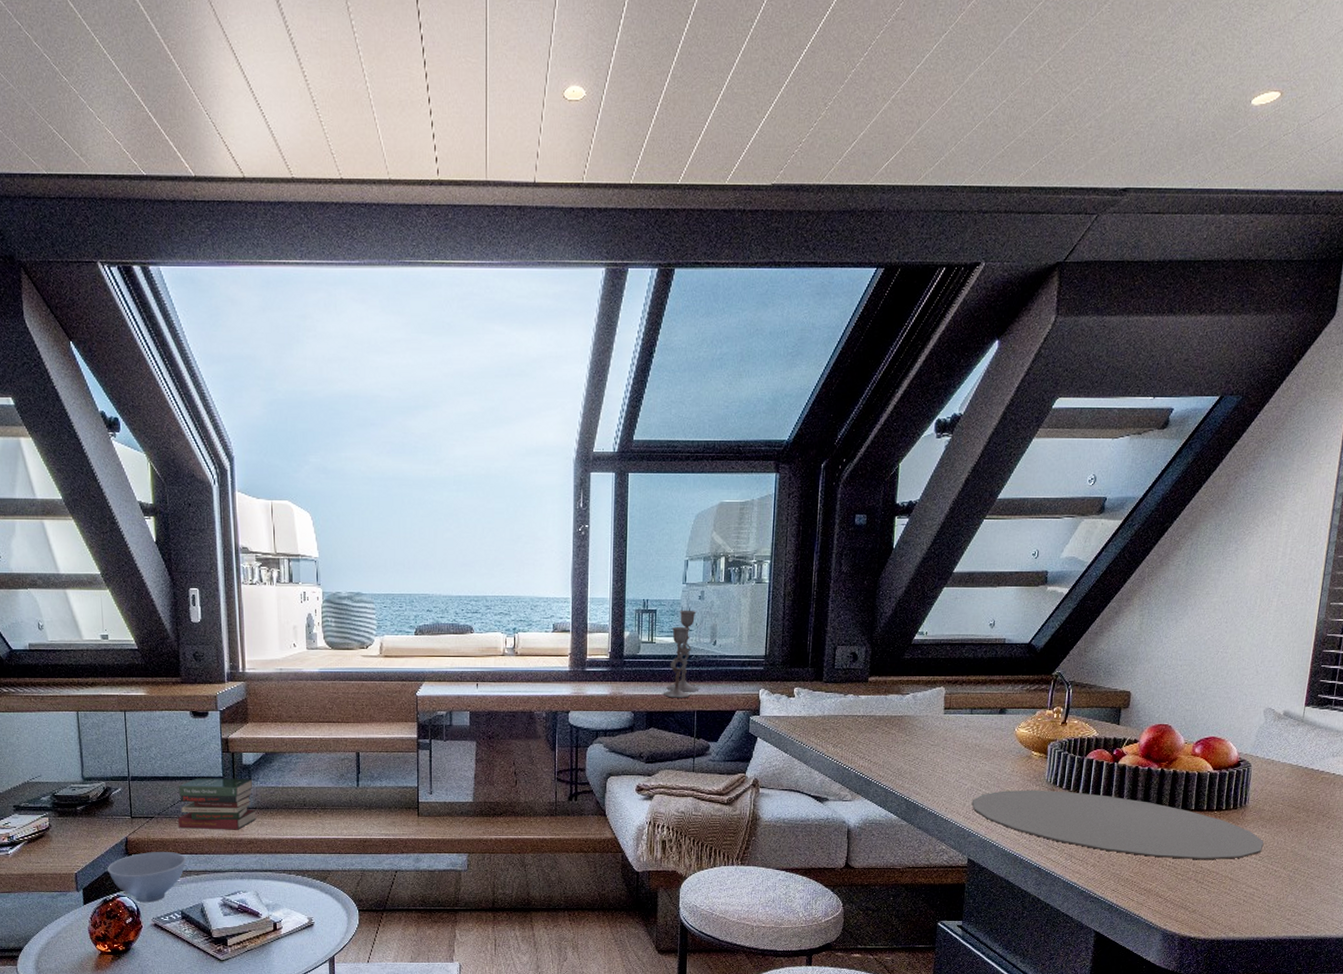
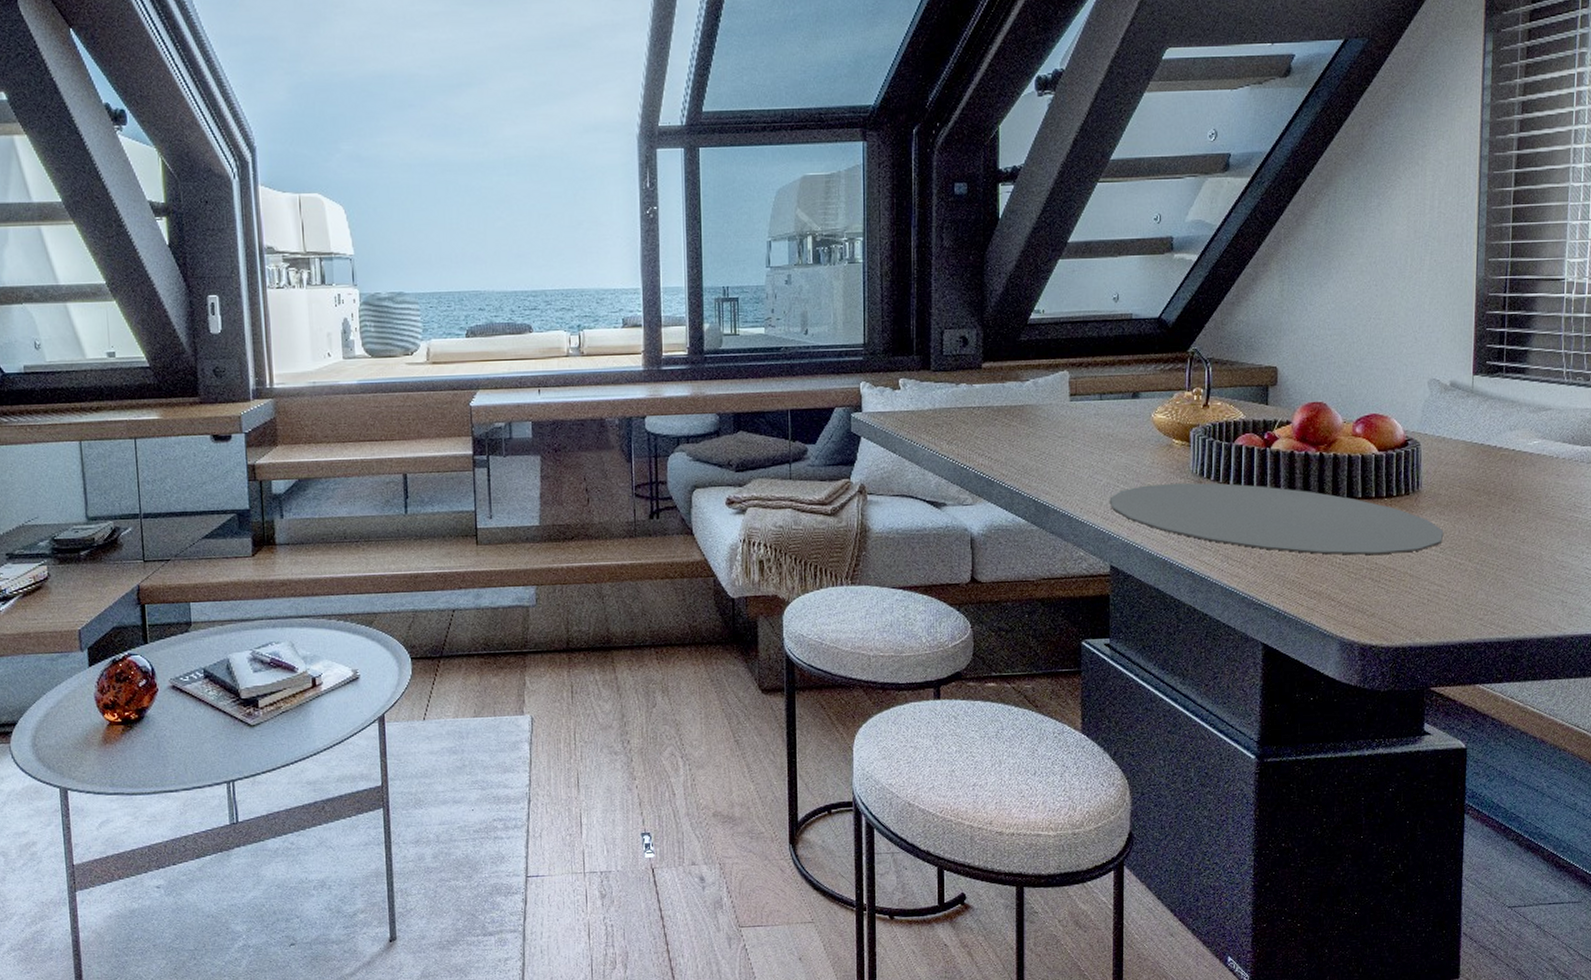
bowl: present [106,851,187,903] -> none [115,599,209,661]
books: present [178,778,257,830] -> none [198,509,290,571]
candlestick: present [662,610,700,698] -> none [750,296,792,396]

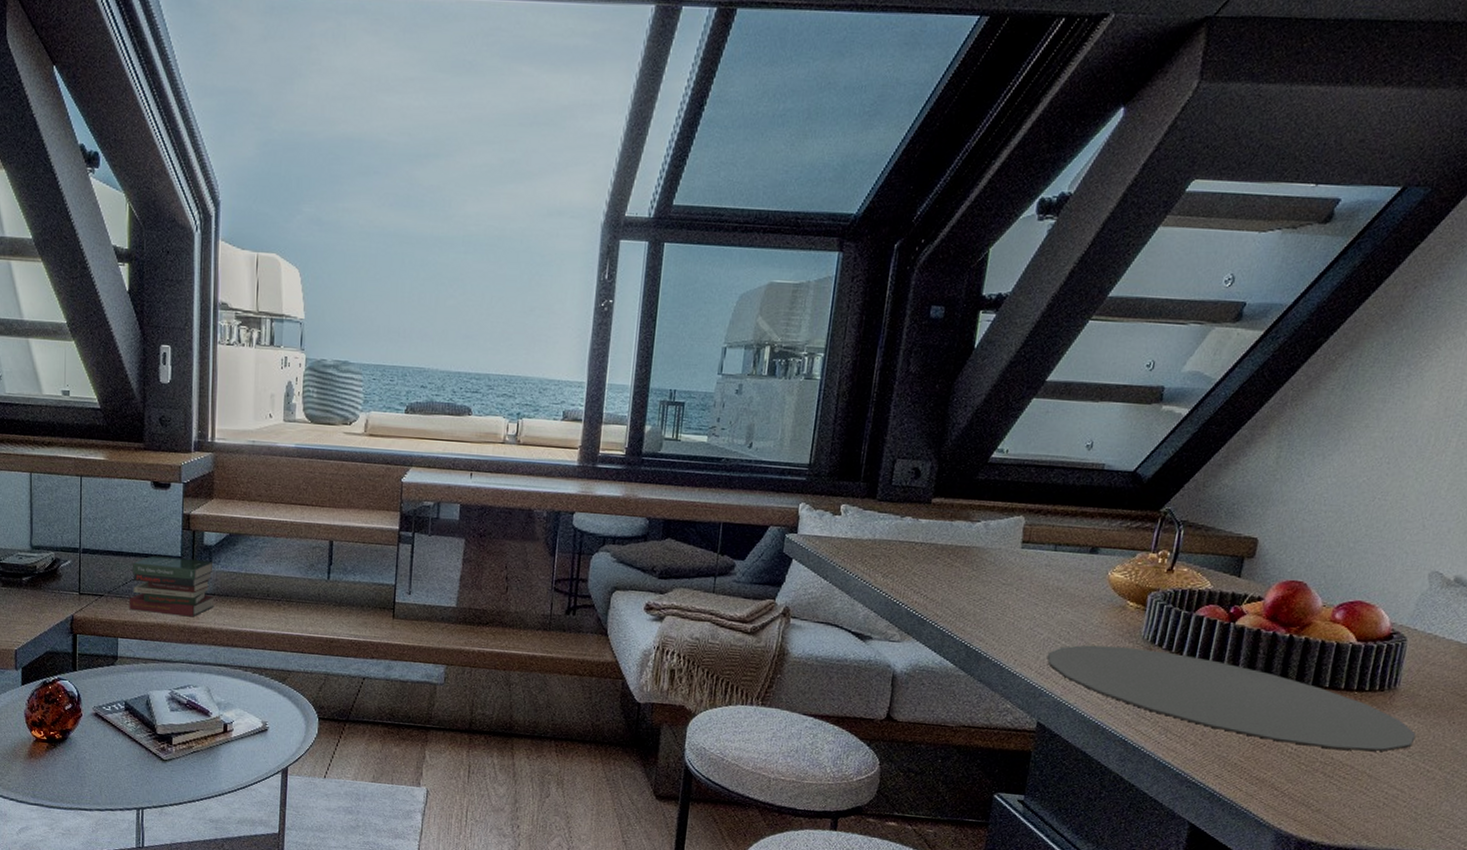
books: none [198,509,290,571] -> present [129,555,215,617]

